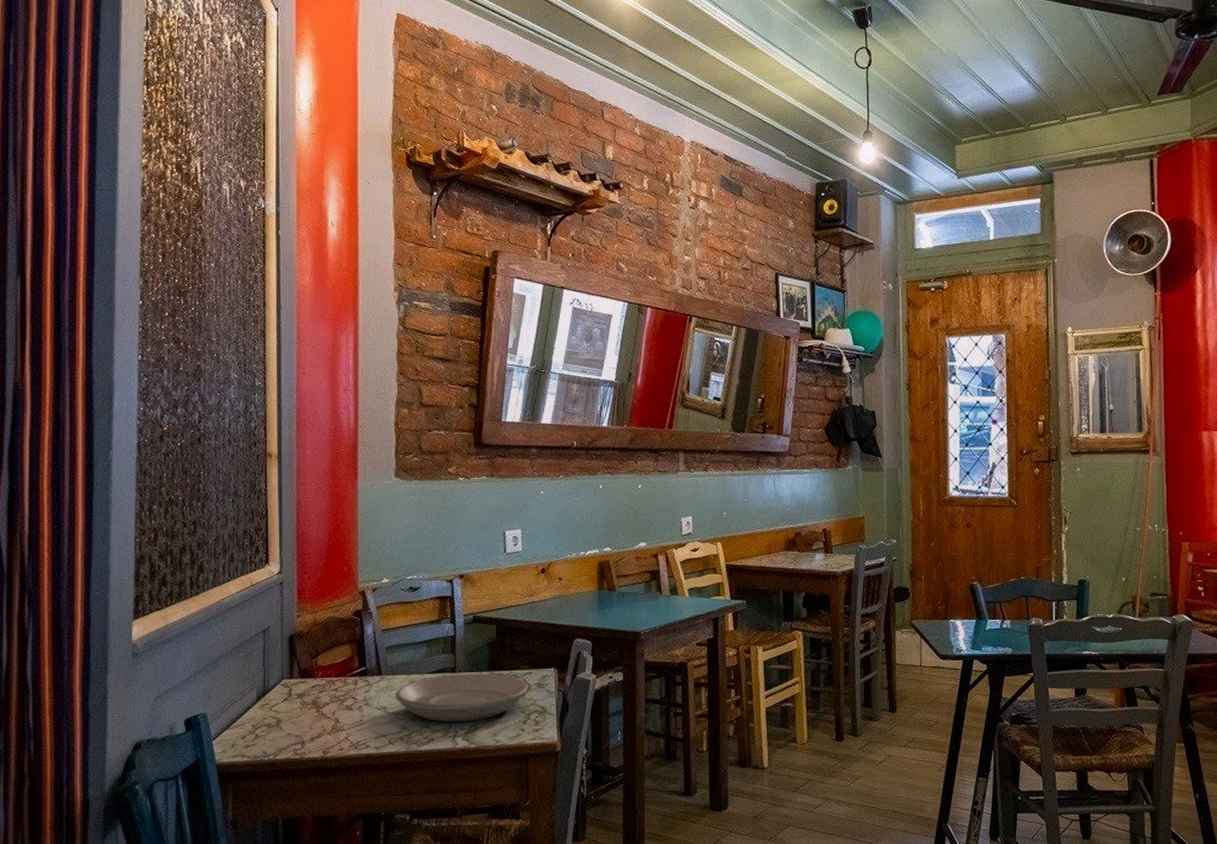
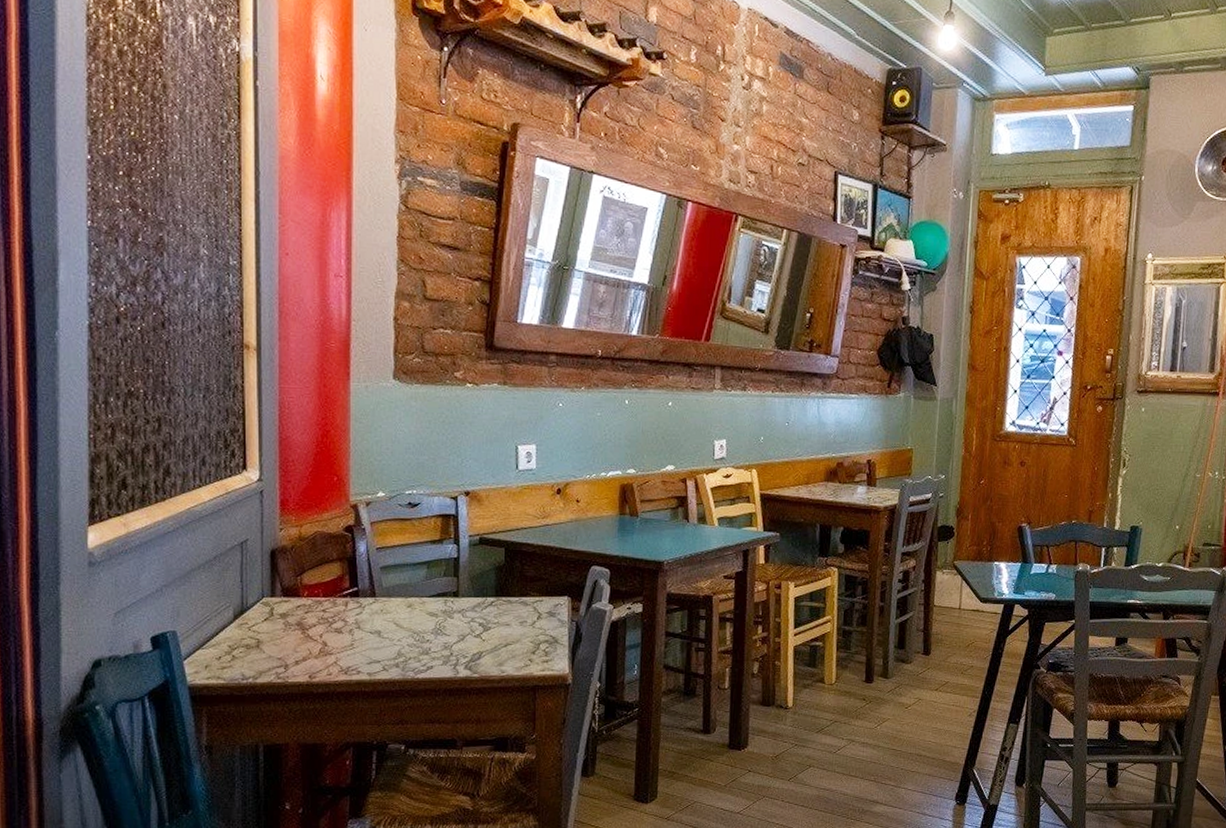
plate: present [395,673,528,722] -> none [391,598,538,650]

